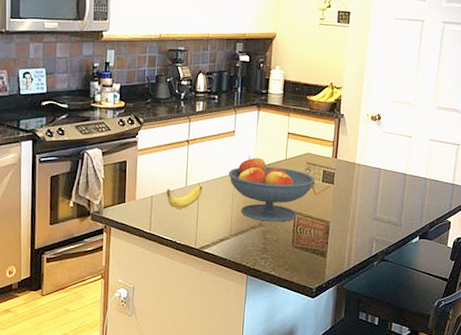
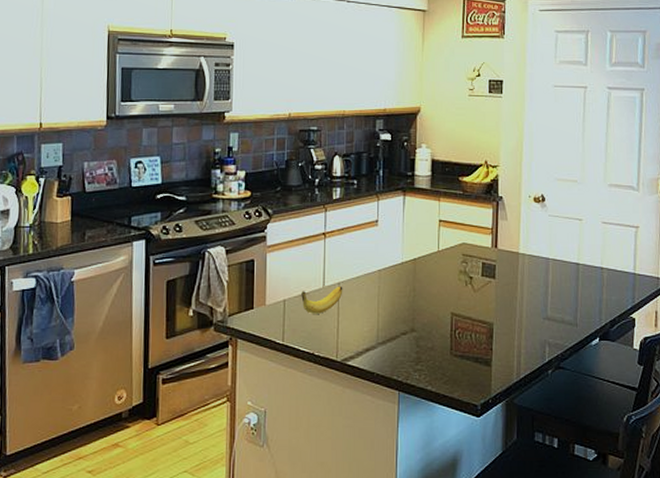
fruit bowl: present [228,156,315,222] -> none [372,249,473,326]

